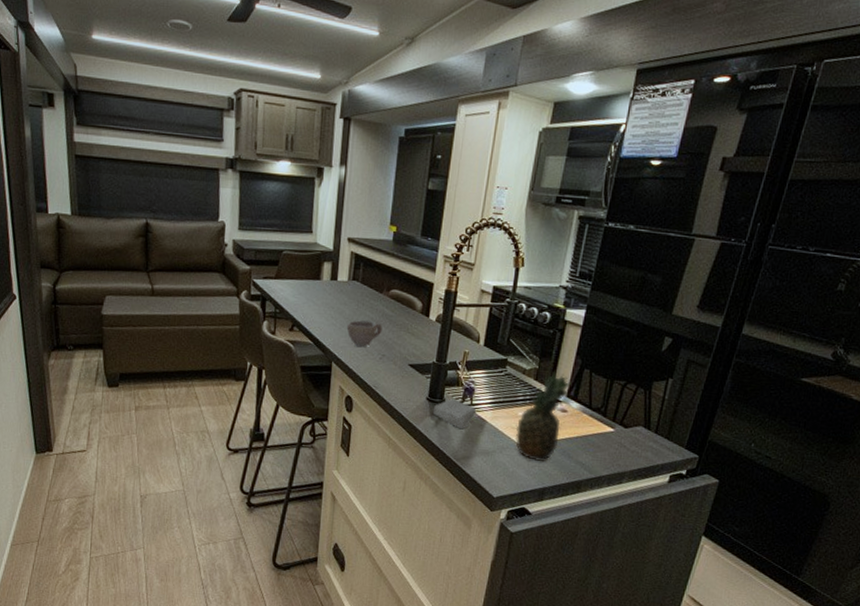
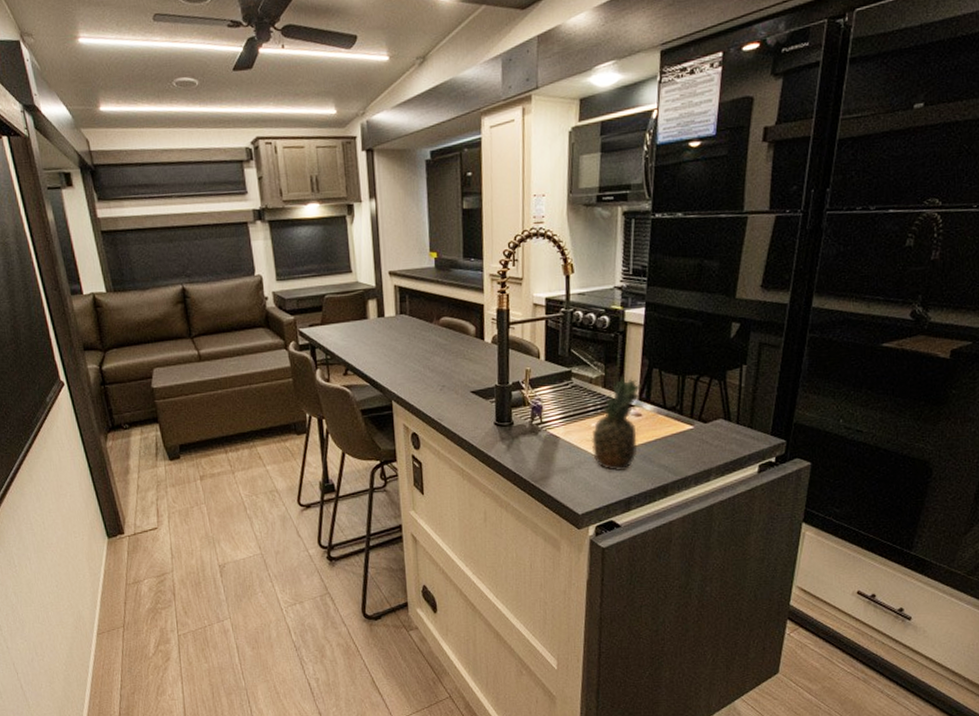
cup: present [346,320,383,348] -> none [401,353,439,382]
soap bar: present [434,399,476,430] -> none [503,420,547,450]

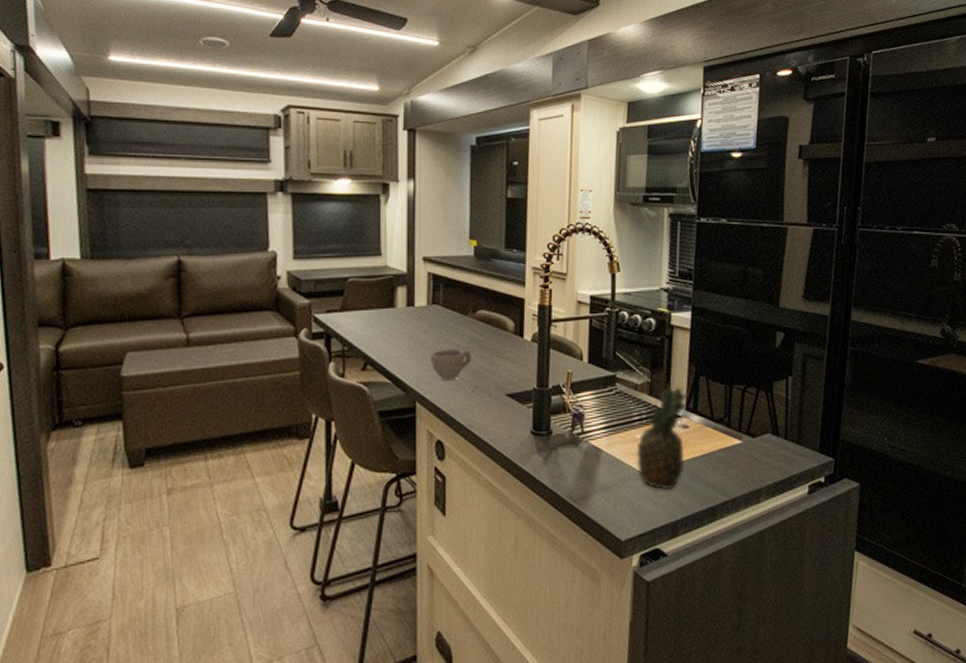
cup: none [401,353,439,382] -> present [430,349,472,381]

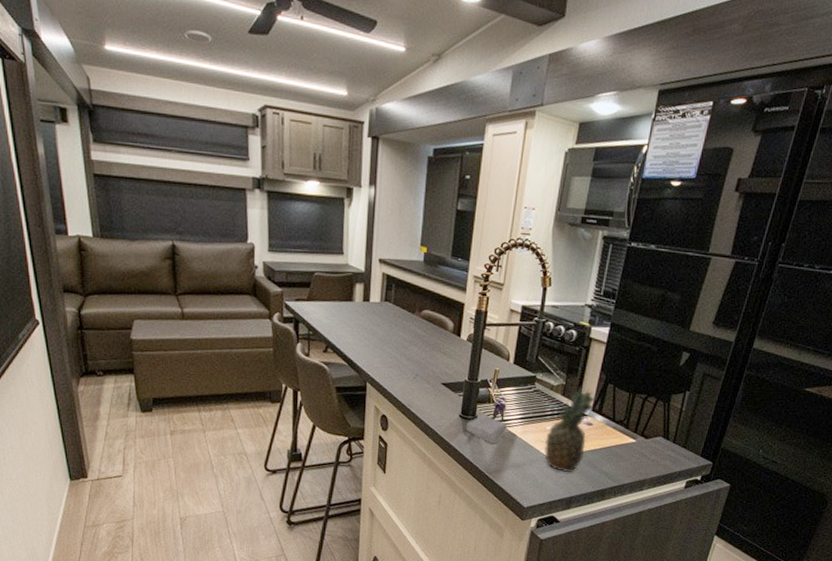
cup: present [430,349,472,381] -> none [380,341,416,368]
soap bar: none [541,429,588,464] -> present [466,416,506,444]

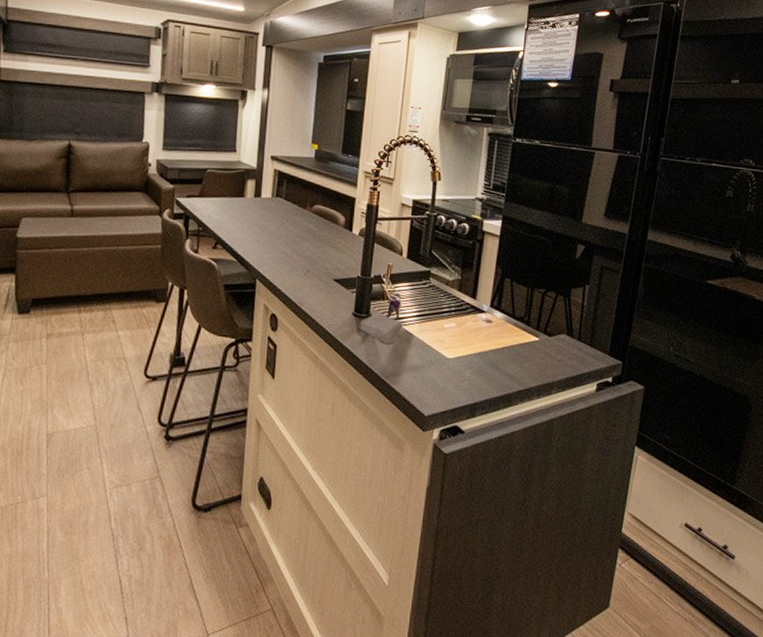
fruit: present [544,387,597,473] -> none [443,282,495,376]

